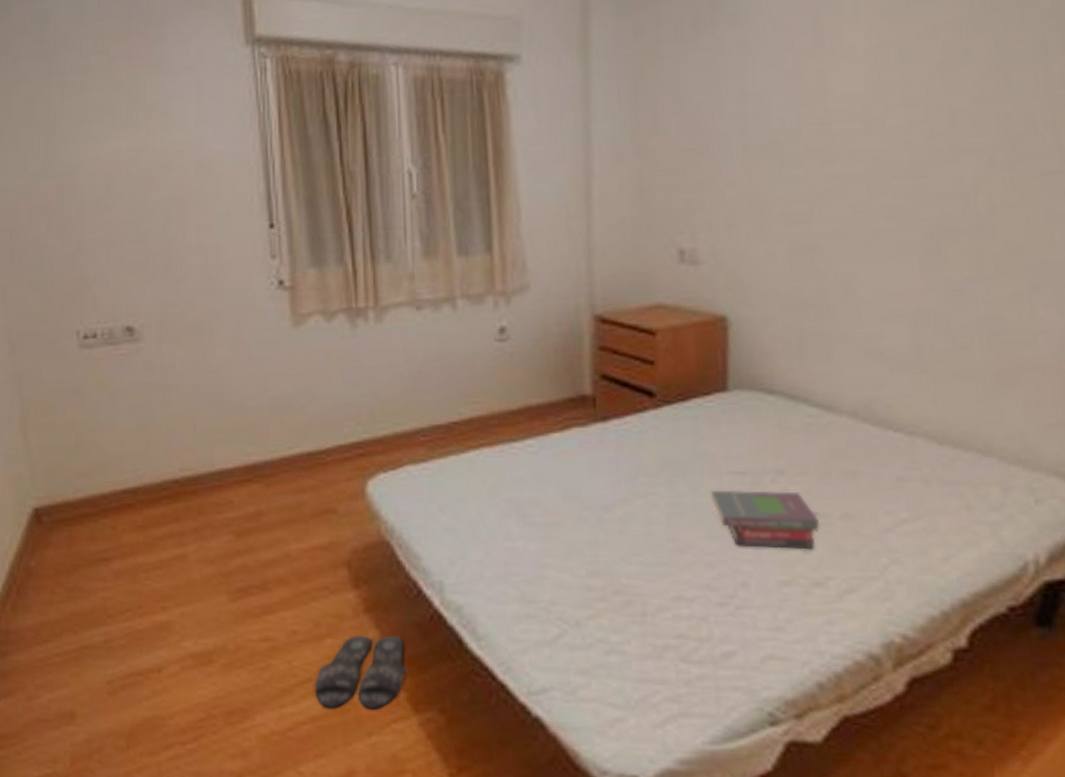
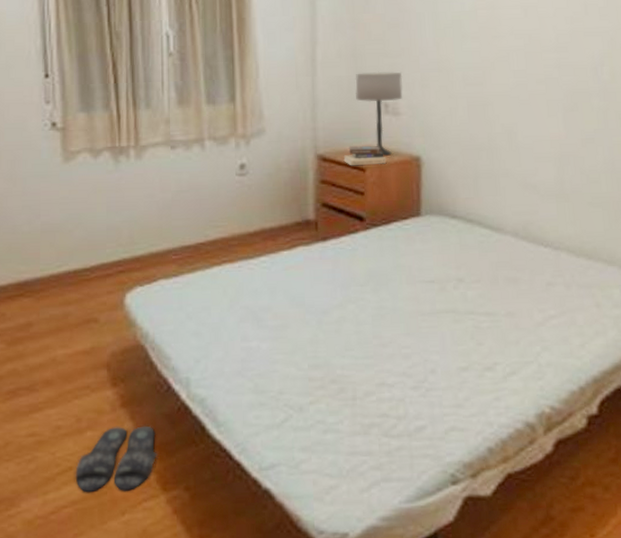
books: none [627,302,683,329] -> present [343,145,387,166]
table lamp: none [641,209,704,317] -> present [355,71,403,157]
books: present [710,489,820,550] -> none [406,295,490,342]

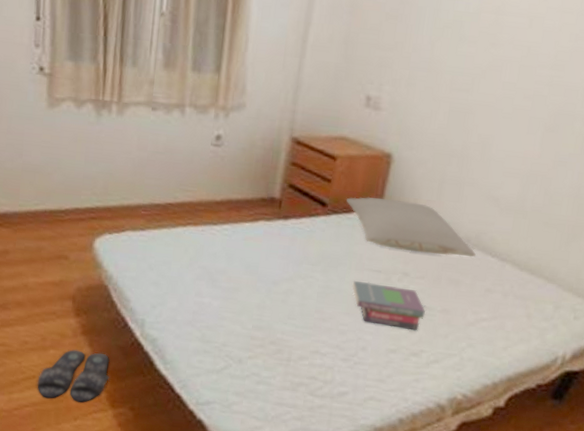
books: present [343,145,387,166] -> none [317,133,359,156]
table lamp: present [355,71,403,157] -> none [340,61,391,149]
pillow: none [384,202,527,255] -> present [346,196,476,257]
books: none [406,295,490,342] -> present [352,280,425,330]

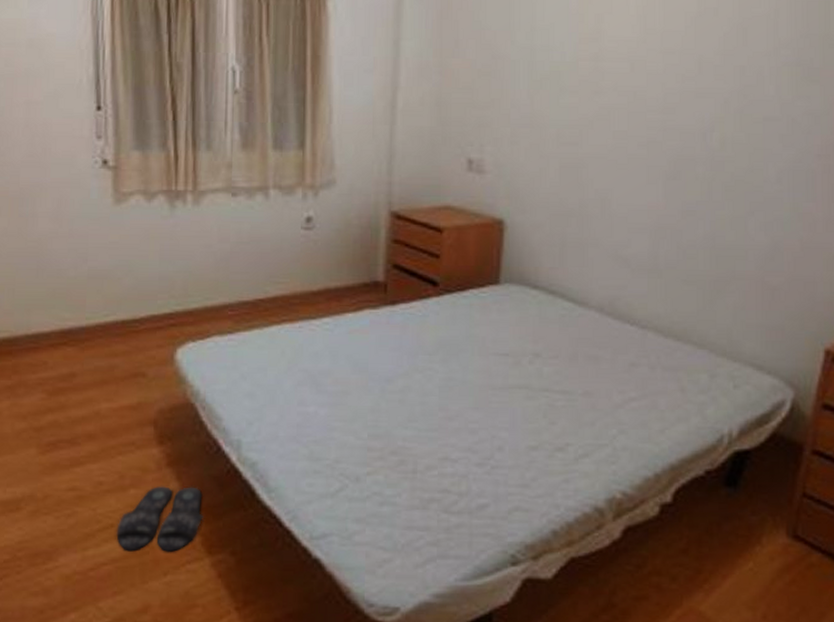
pillow: present [346,196,476,257] -> none [460,270,612,329]
books: present [352,280,425,330] -> none [478,368,565,421]

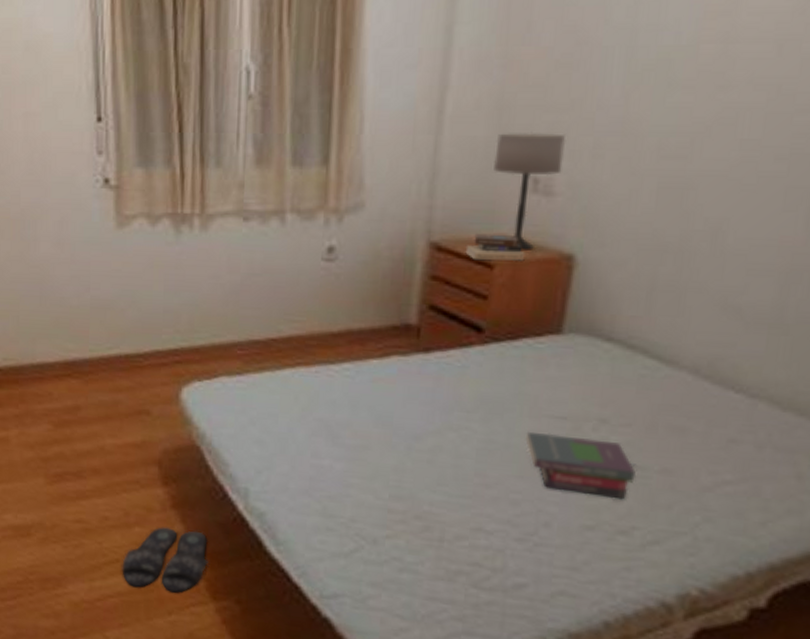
books: none [419,204,466,226] -> present [465,233,525,261]
table lamp: none [437,123,491,218] -> present [493,131,566,252]
books: none [478,368,565,421] -> present [525,431,636,499]

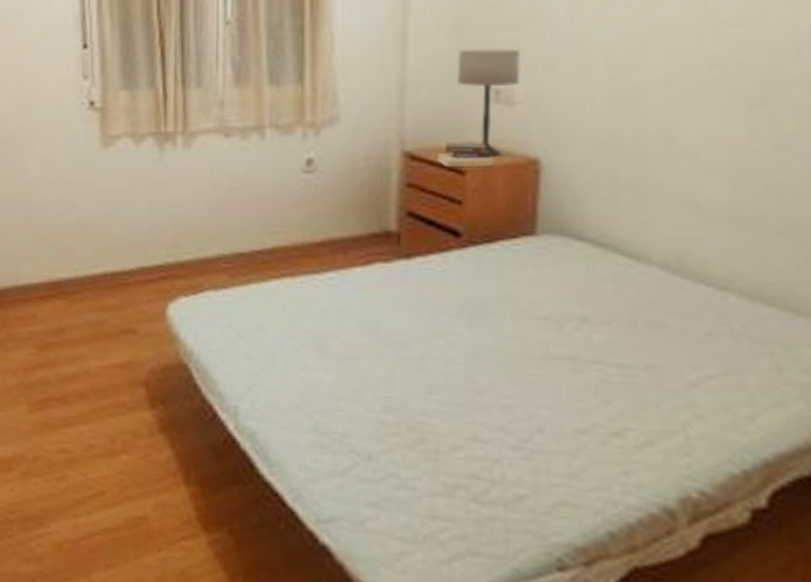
slippers: present [122,526,208,594] -> none [108,452,199,527]
books: present [525,431,636,499] -> none [511,333,622,400]

